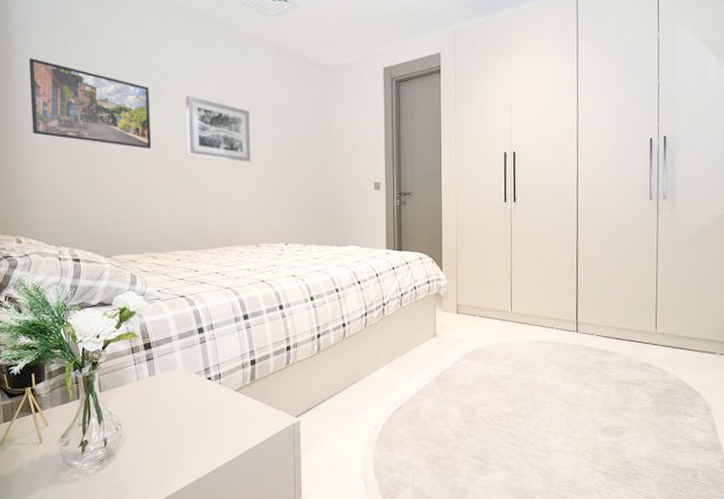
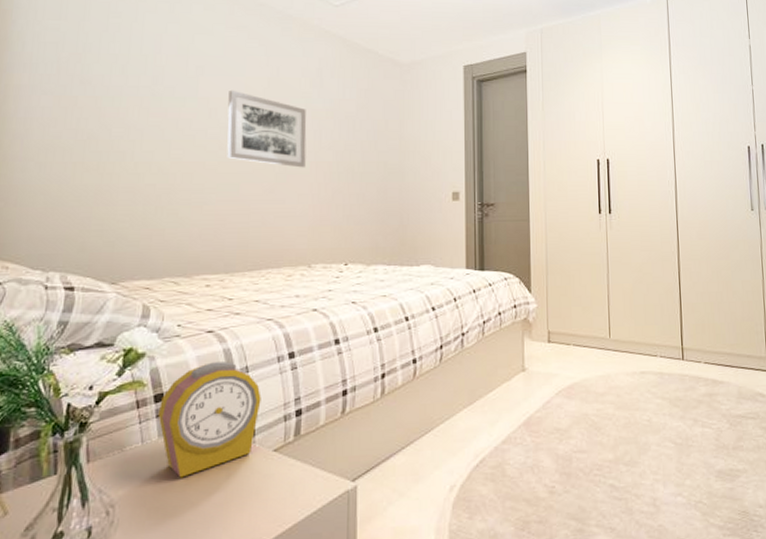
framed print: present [29,58,152,150] -> none [23,41,183,152]
alarm clock: none [147,320,224,407] -> present [157,361,261,478]

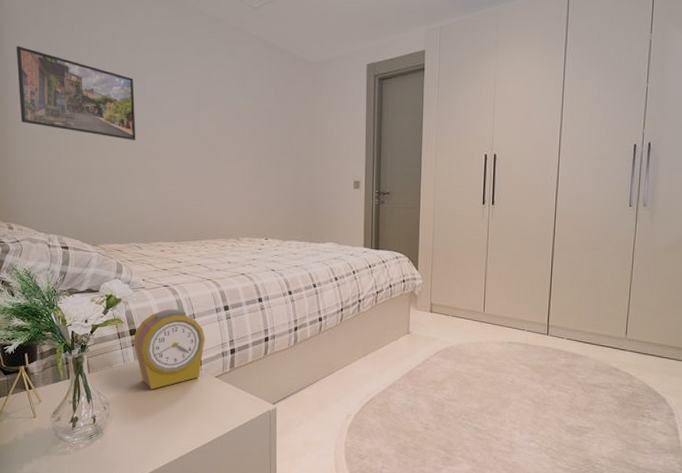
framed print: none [23,41,183,152] -> present [16,46,136,141]
wall art: present [227,90,307,168] -> none [170,87,233,157]

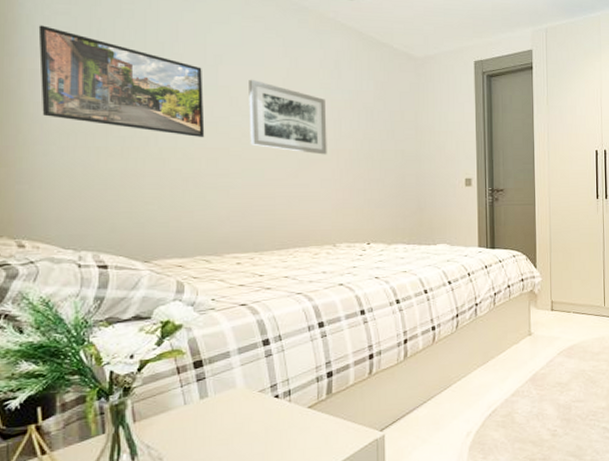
alarm clock: present [133,309,205,390] -> none [198,331,295,433]
wall art: none [170,87,233,157] -> present [249,79,327,155]

